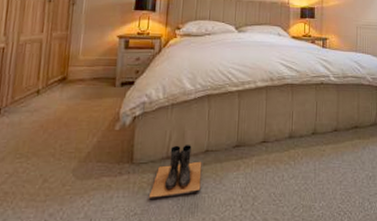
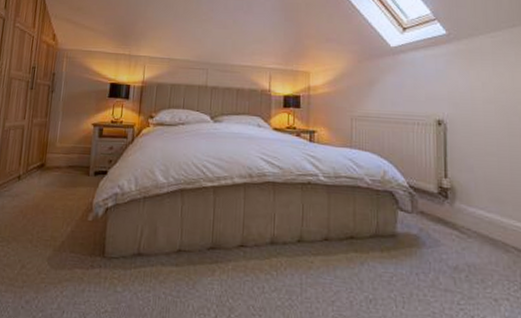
boots: present [148,145,202,198] -> none [119,241,174,297]

